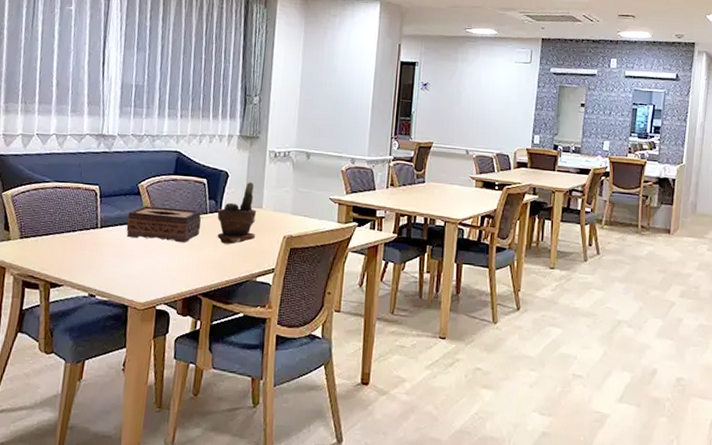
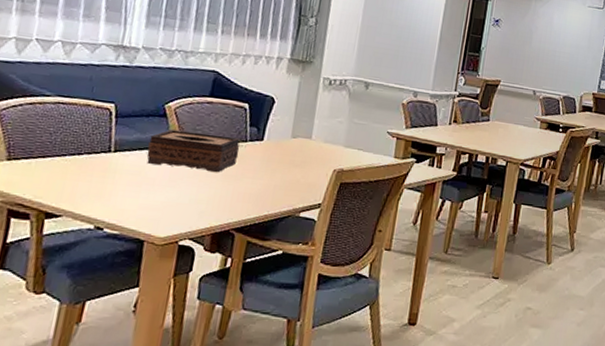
potted plant: present [217,181,256,244] -> none [257,109,304,176]

